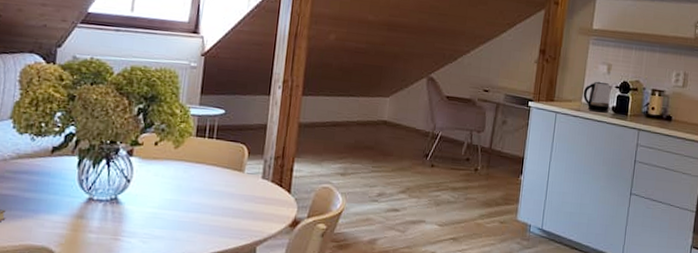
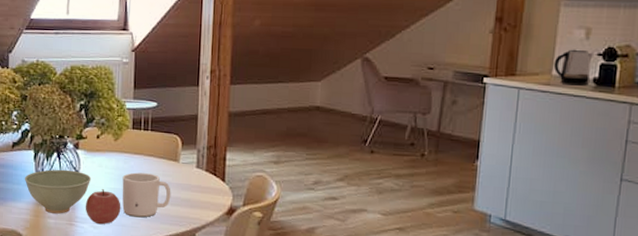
bowl: none [63,178,145,228] -> present [24,169,92,214]
fruit: none [134,200,177,239] -> present [85,189,121,225]
mug: none [178,182,234,231] -> present [122,172,171,218]

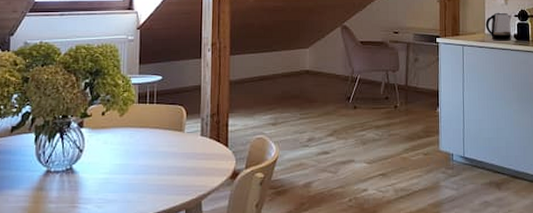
bowl: present [24,169,92,214] -> none [23,150,96,197]
fruit: present [85,189,121,225] -> none [89,166,127,204]
mug: present [122,172,171,218] -> none [127,146,177,191]

